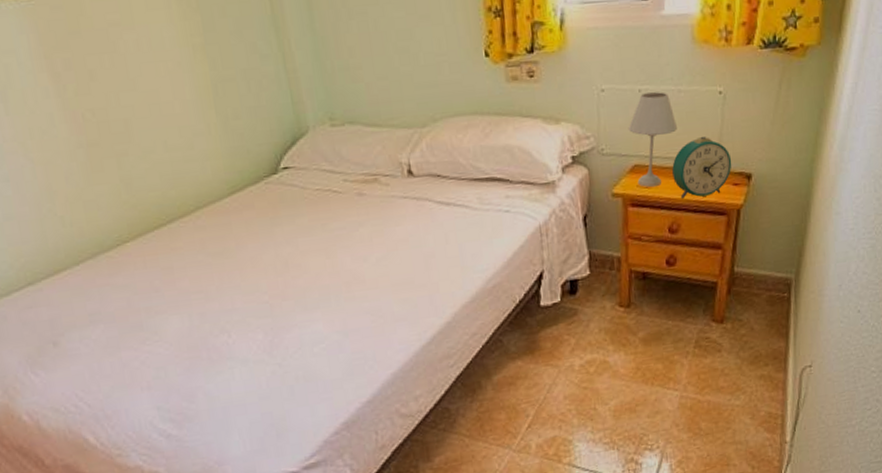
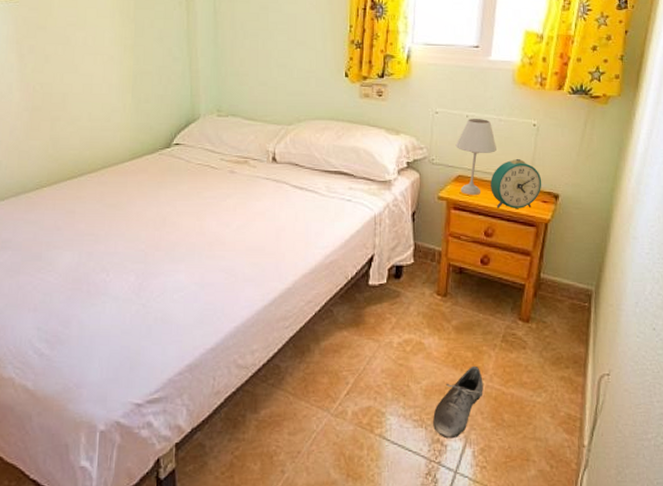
shoe: none [625,377,677,457] -> present [433,365,483,439]

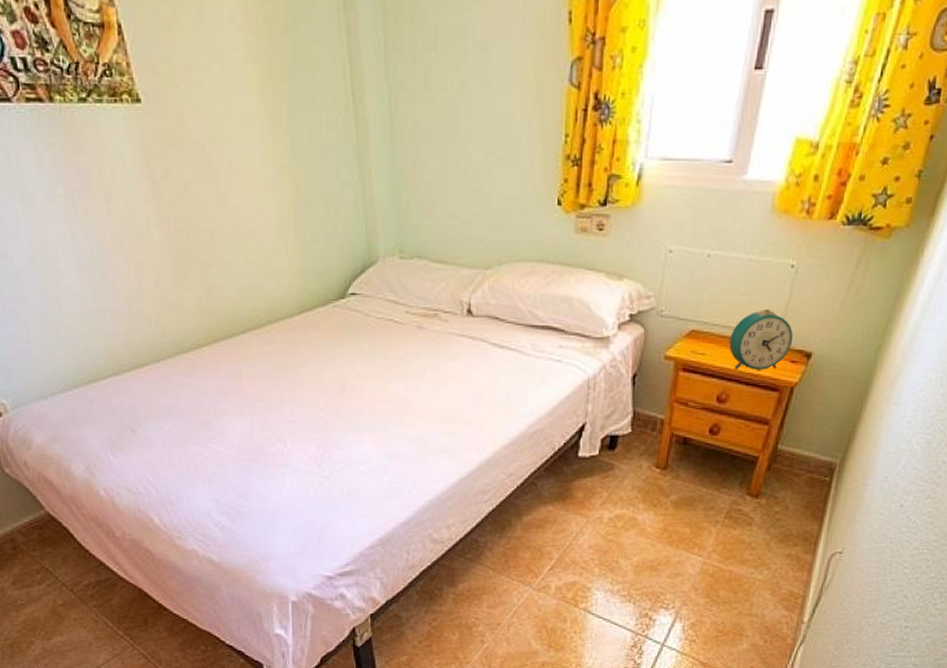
shoe: present [433,365,483,439] -> none [642,542,700,614]
table lamp: present [455,119,497,196] -> none [691,259,742,355]

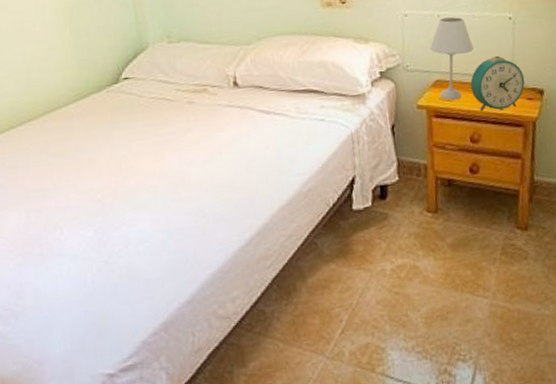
table lamp: none [691,259,742,355] -> present [429,17,474,101]

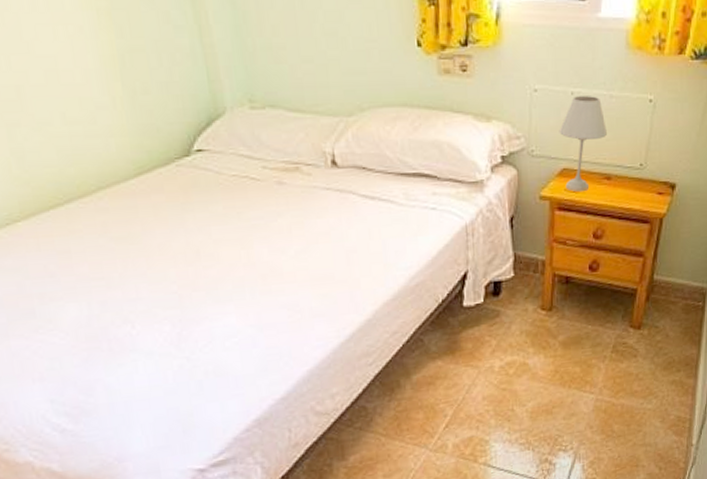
alarm clock: present [470,56,525,111] -> none [600,144,658,205]

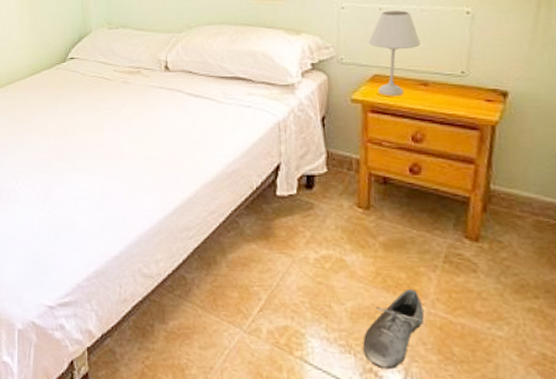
shoe: none [540,380,593,457] -> present [363,288,424,370]

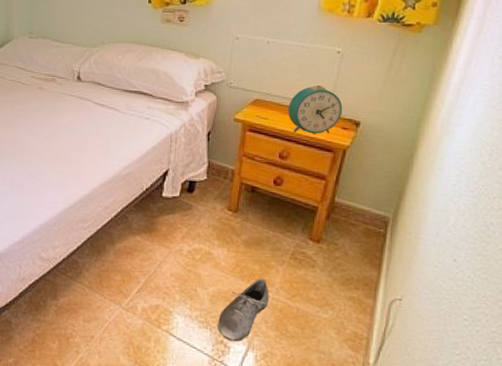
table lamp: present [368,10,420,97] -> none [254,45,297,120]
alarm clock: none [415,53,484,110] -> present [288,85,343,134]

